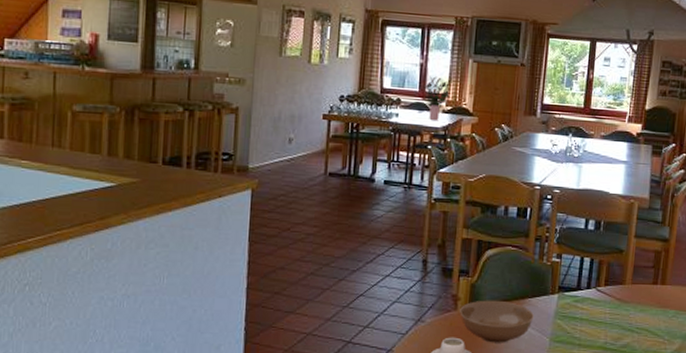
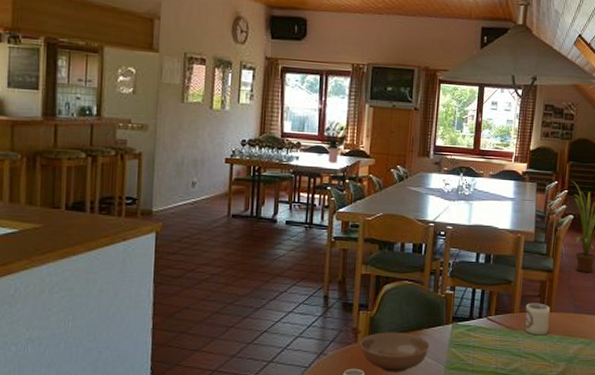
cup: none [637,274,666,310] -> present [524,303,551,336]

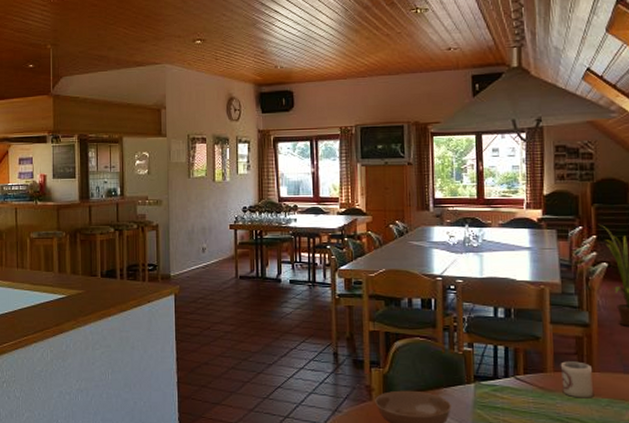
bouquet: present [323,120,349,164] -> none [318,182,343,223]

